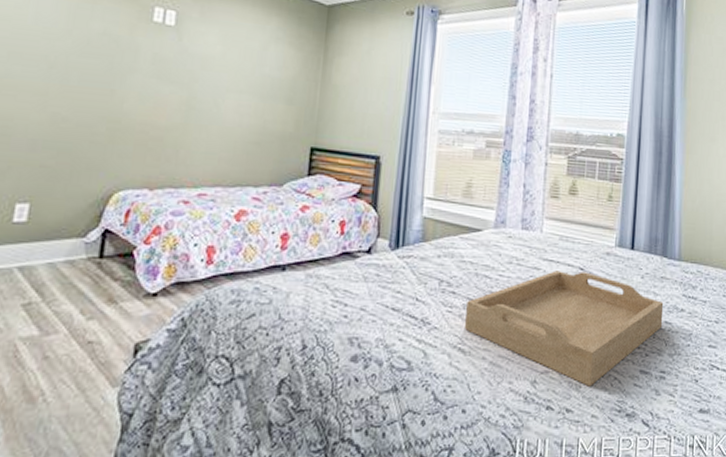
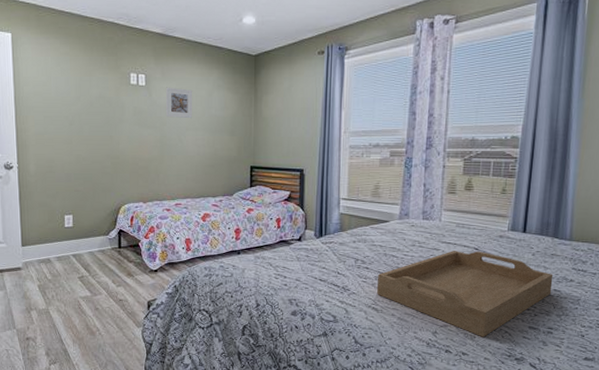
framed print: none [200,31,242,77] -> present [166,87,193,119]

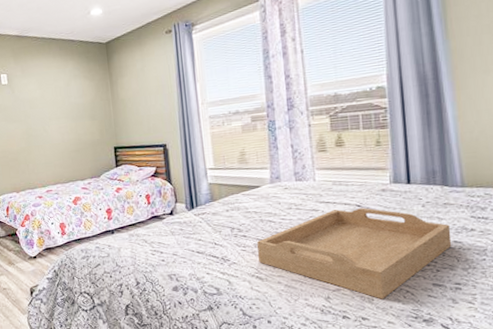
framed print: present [166,87,193,119] -> none [27,82,54,111]

